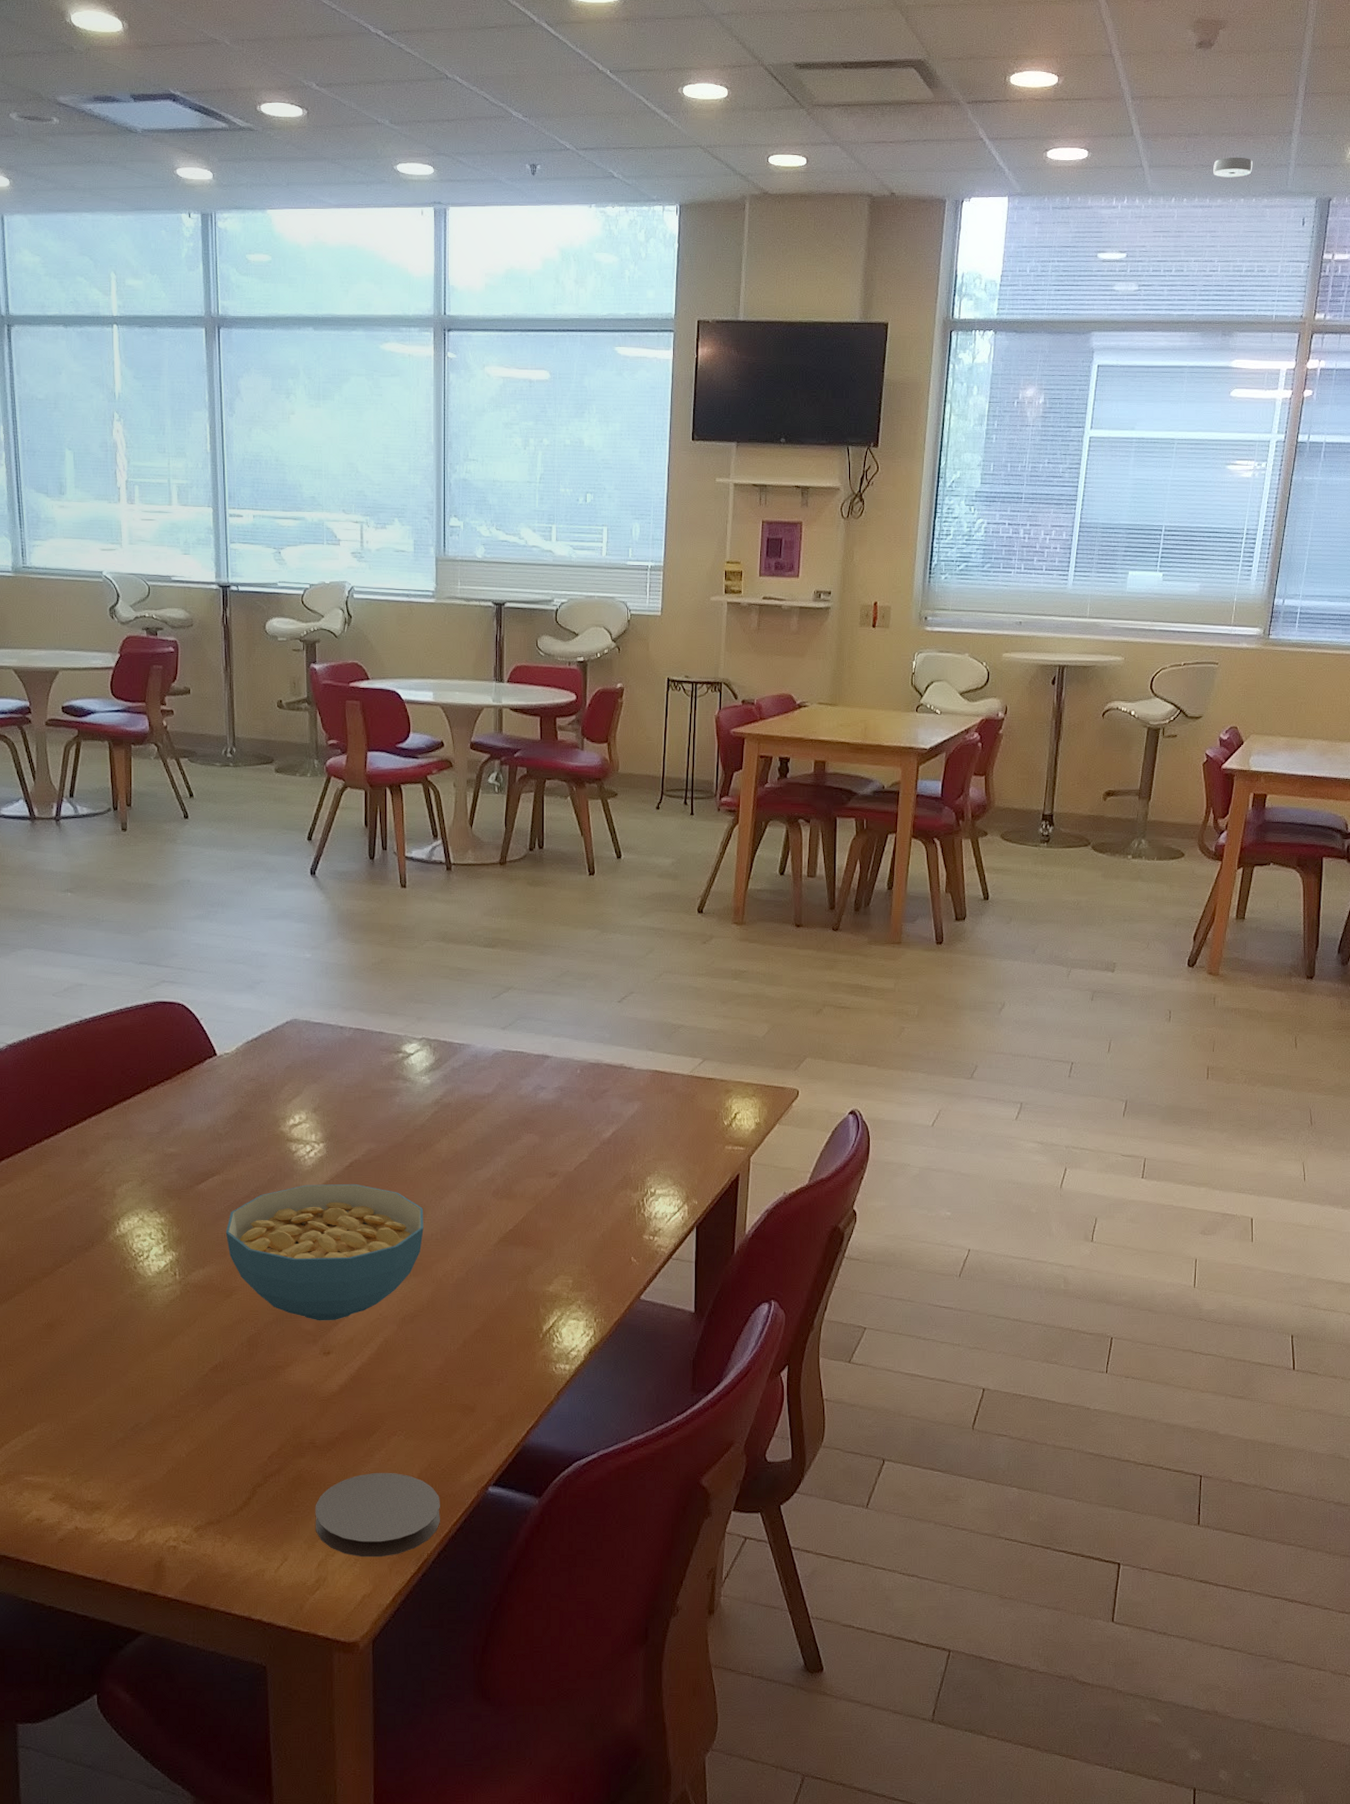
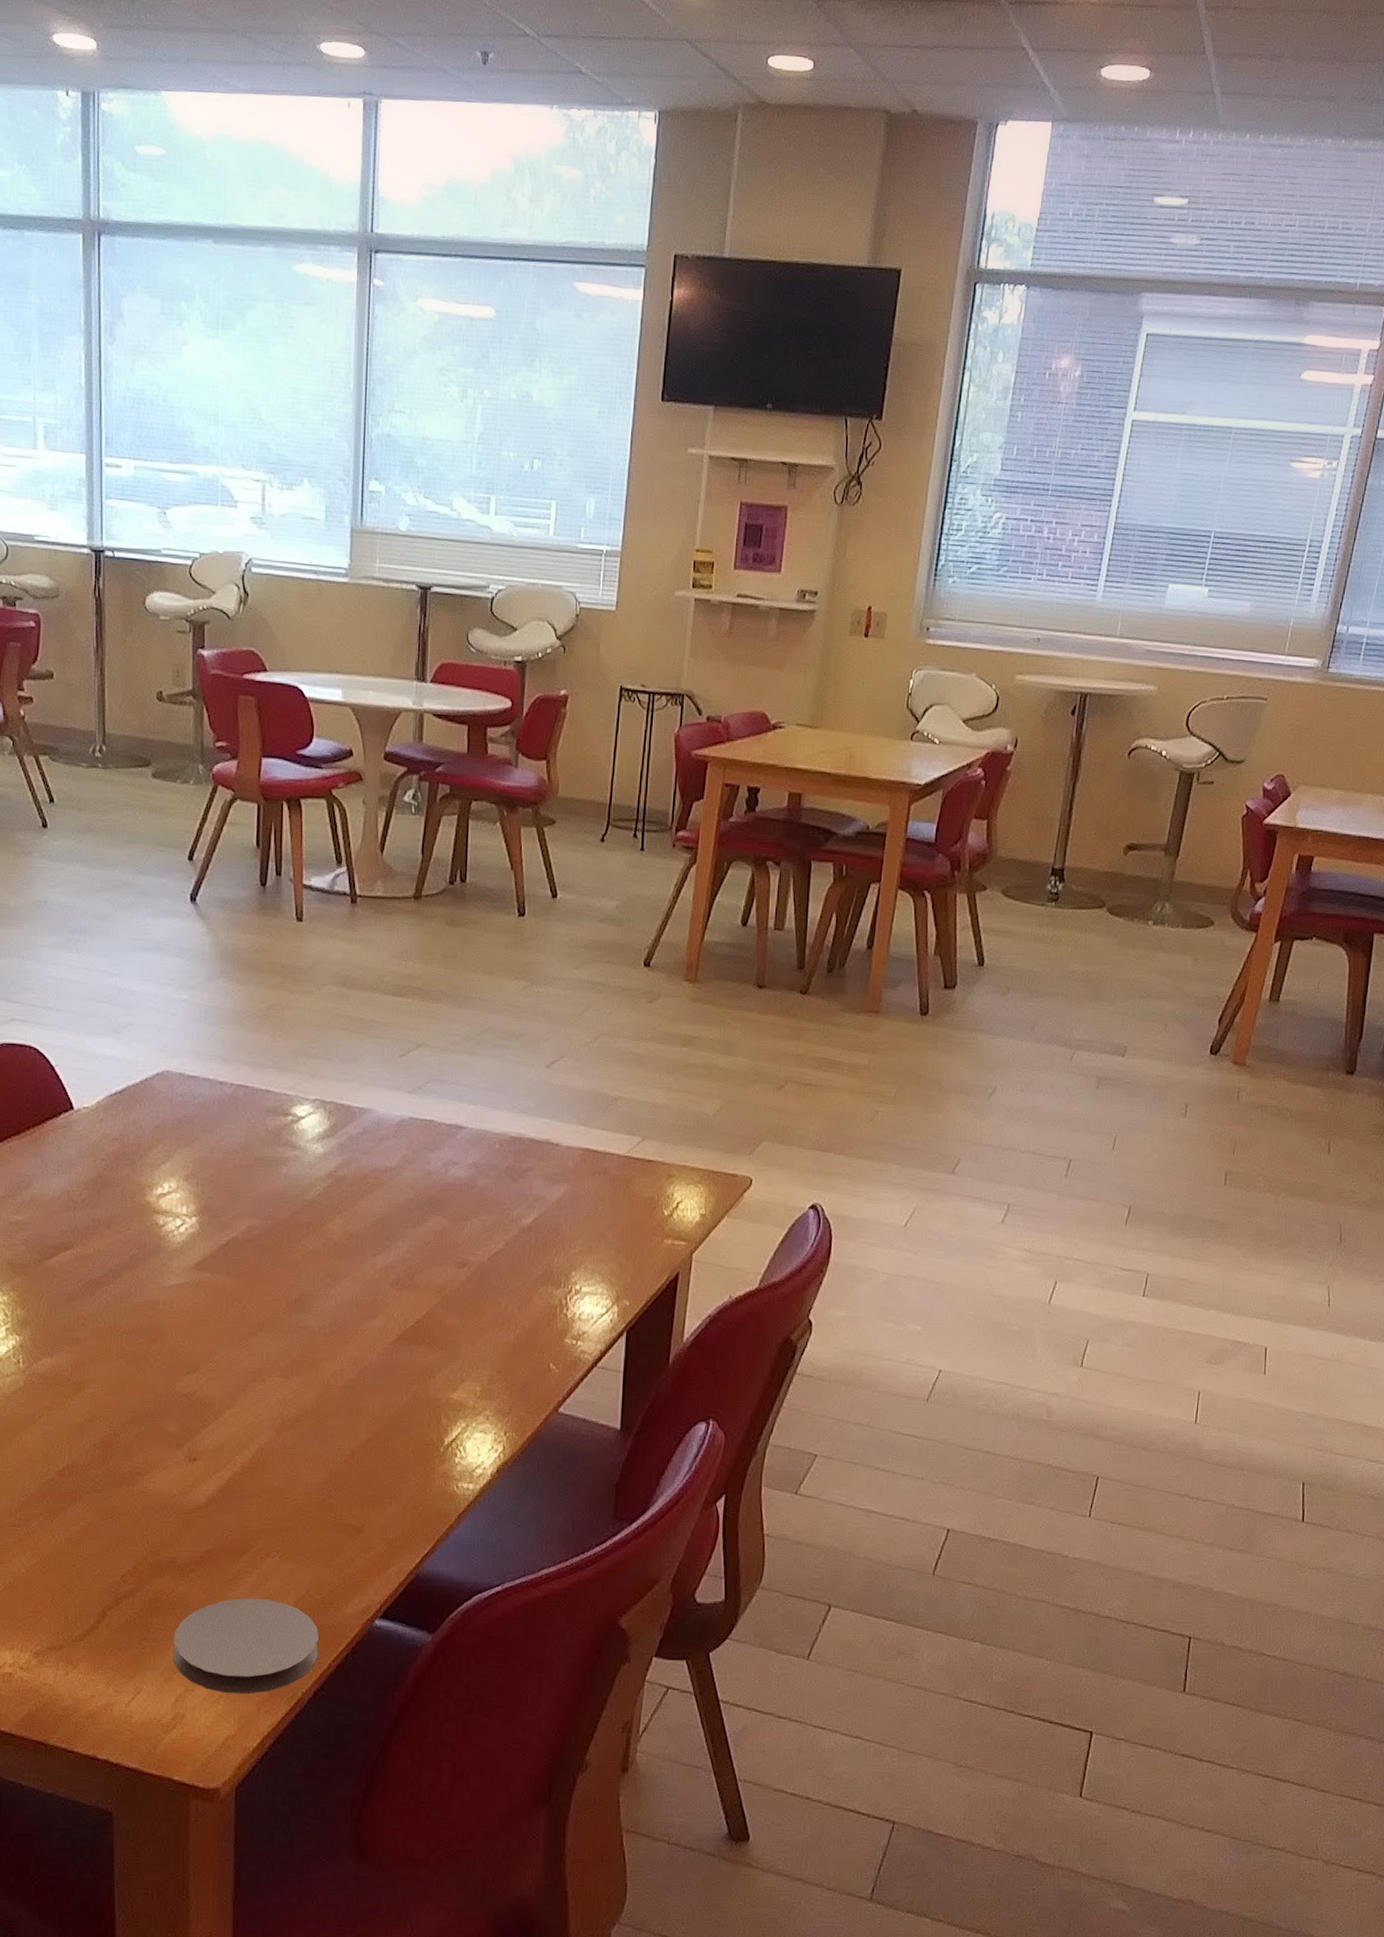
cereal bowl: present [225,1183,424,1321] -> none [78,1264,311,1423]
smoke detector: present [1213,157,1253,178] -> none [1297,87,1345,113]

